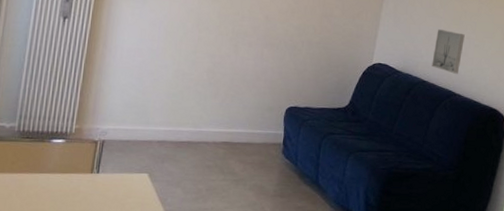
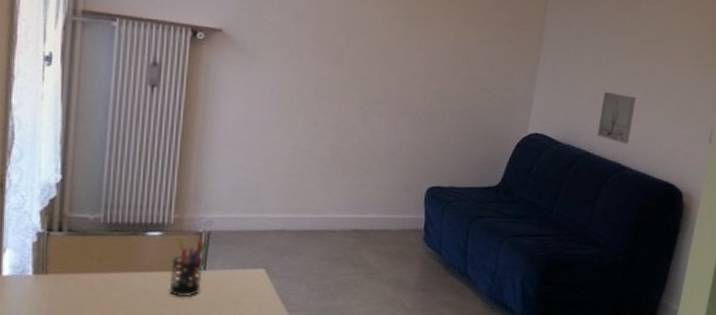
pen holder: none [67,145,101,197] -> present [169,238,207,298]

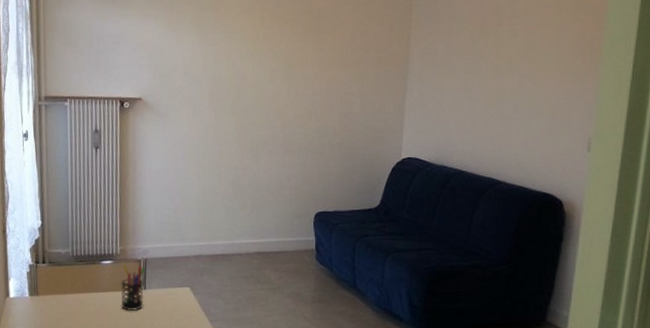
wall art: present [597,91,636,144] -> none [469,112,505,160]

